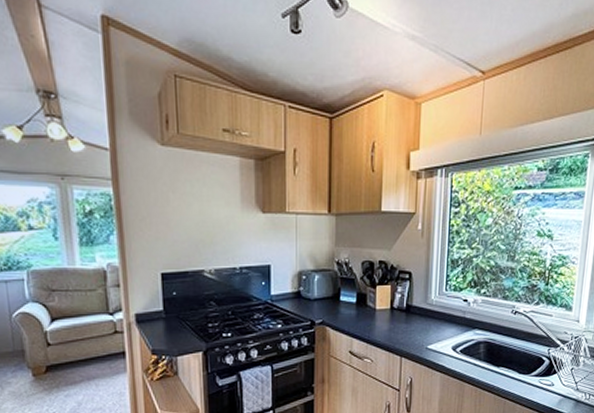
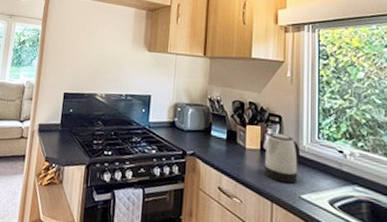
kettle: none [393,291,429,337] -> present [264,133,301,184]

